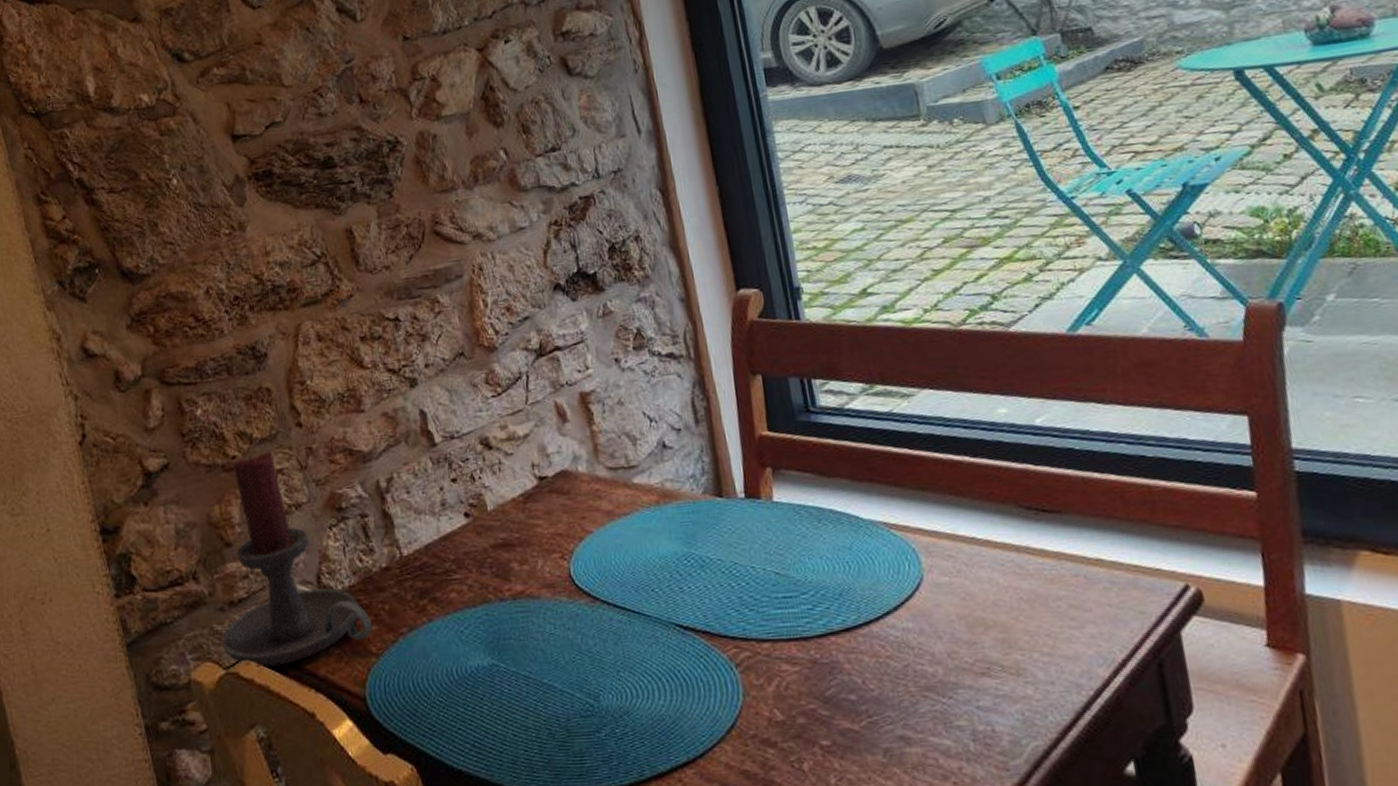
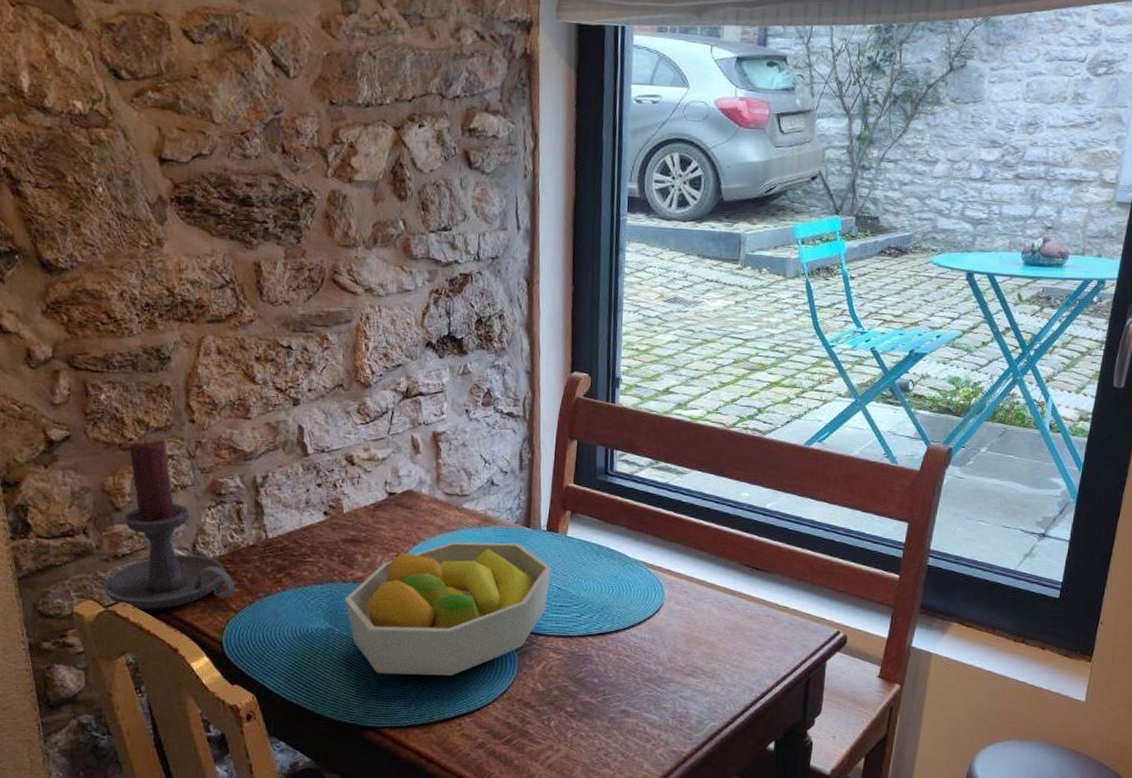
fruit bowl: none [506,519,766,719] -> present [345,541,551,676]

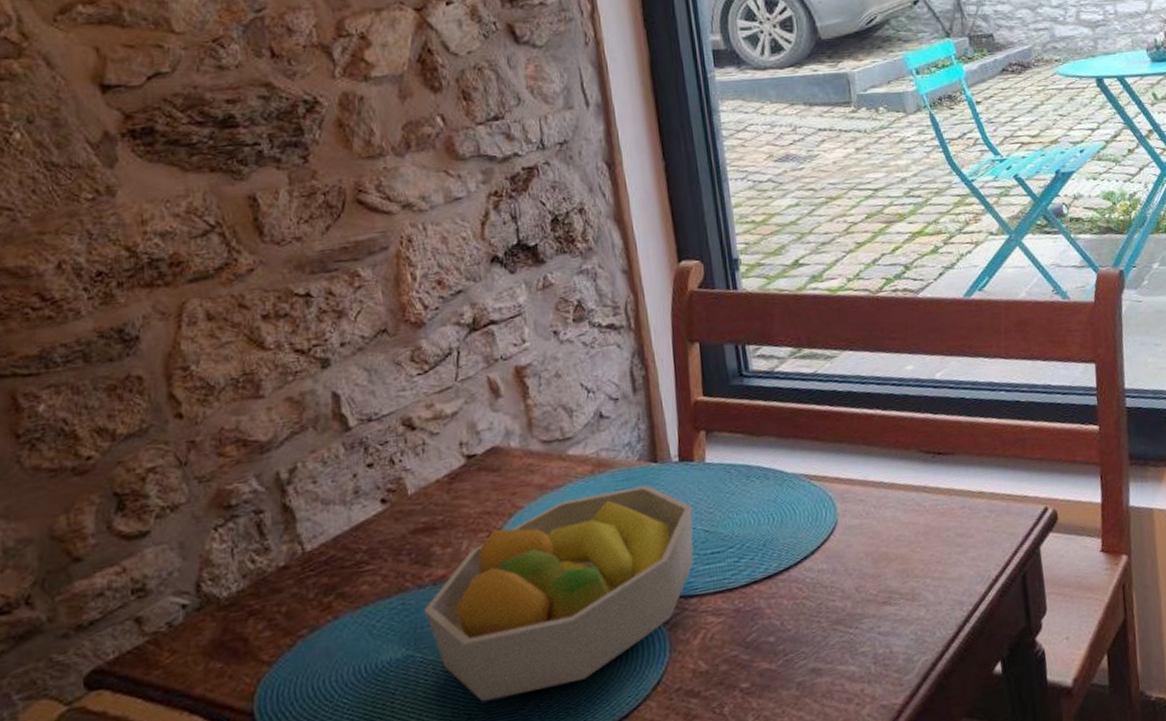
candle holder: present [103,439,234,610] -> none [63,449,264,697]

